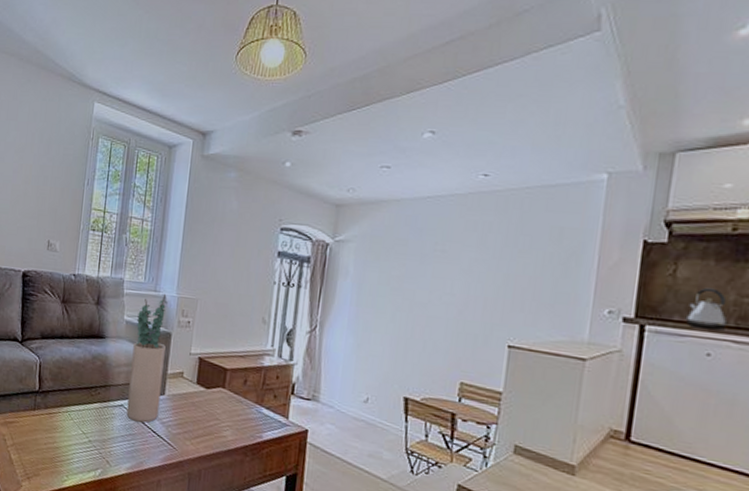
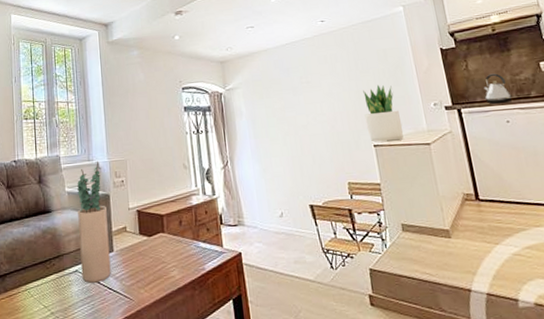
planter: none [505,271,557,347] -> present [363,84,404,142]

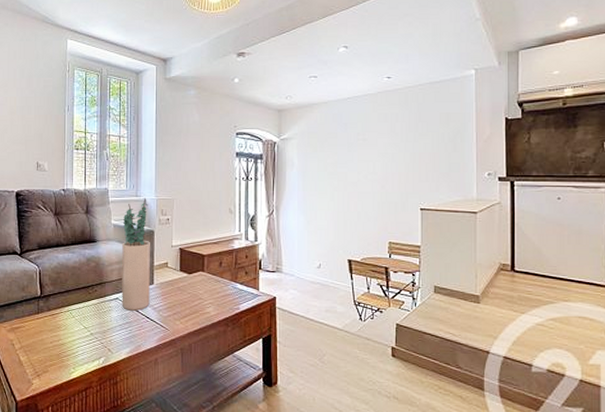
planter: present [363,84,404,142] -> none [416,149,453,206]
kettle: present [483,73,512,104] -> none [540,149,569,179]

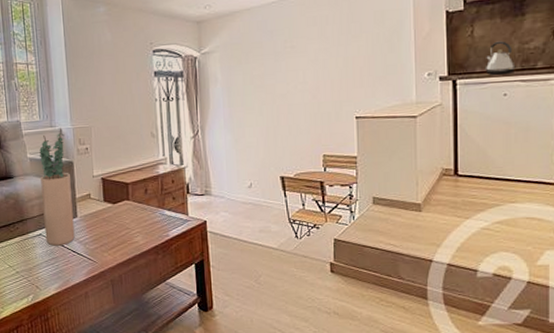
kettle: none [540,149,569,179] -> present [485,41,516,75]

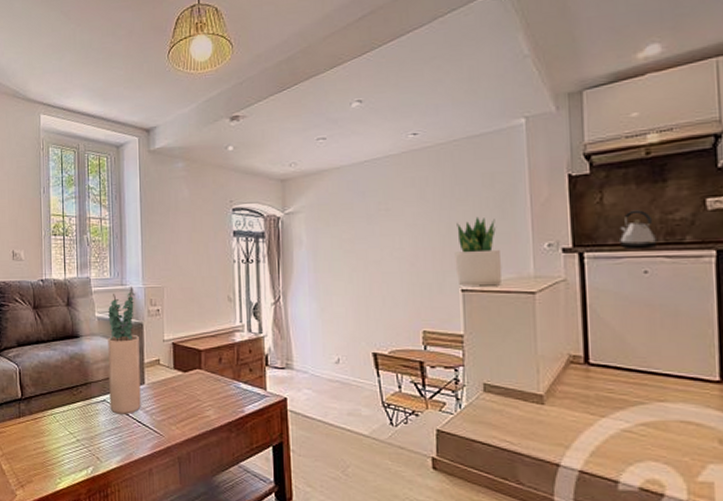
planter: none [350,51,390,114] -> present [454,216,503,286]

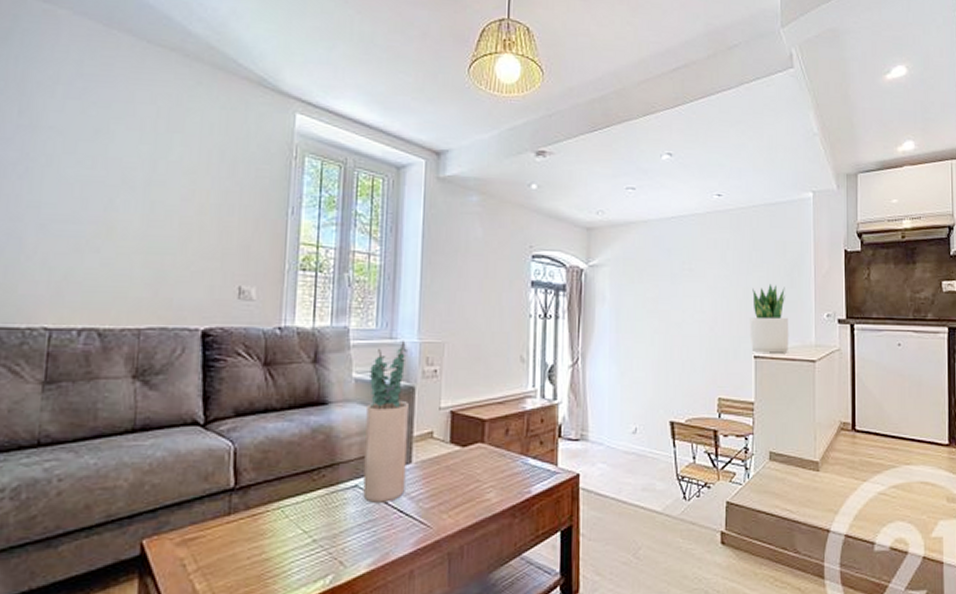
kettle: present [618,210,658,249] -> none [880,287,908,323]

